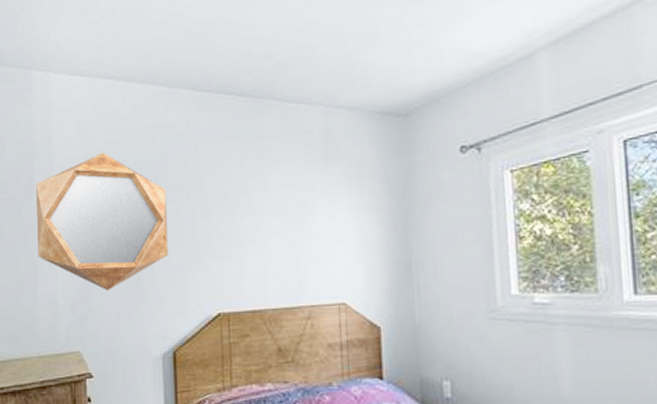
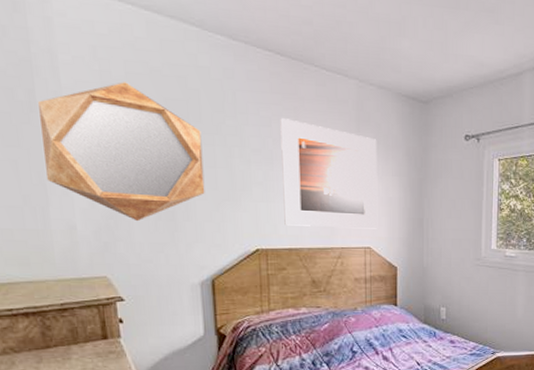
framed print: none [242,162,353,284] -> present [280,118,377,229]

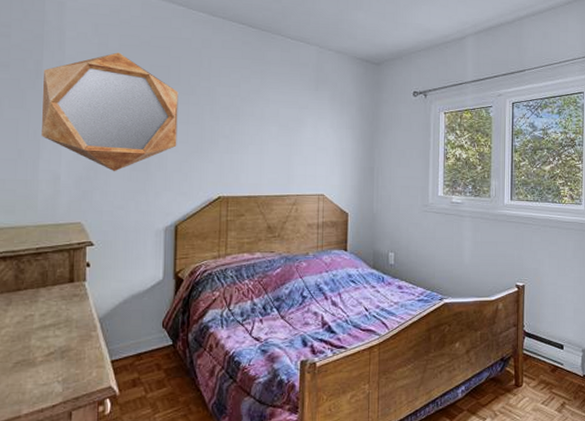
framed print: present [280,118,377,229] -> none [246,80,333,178]

